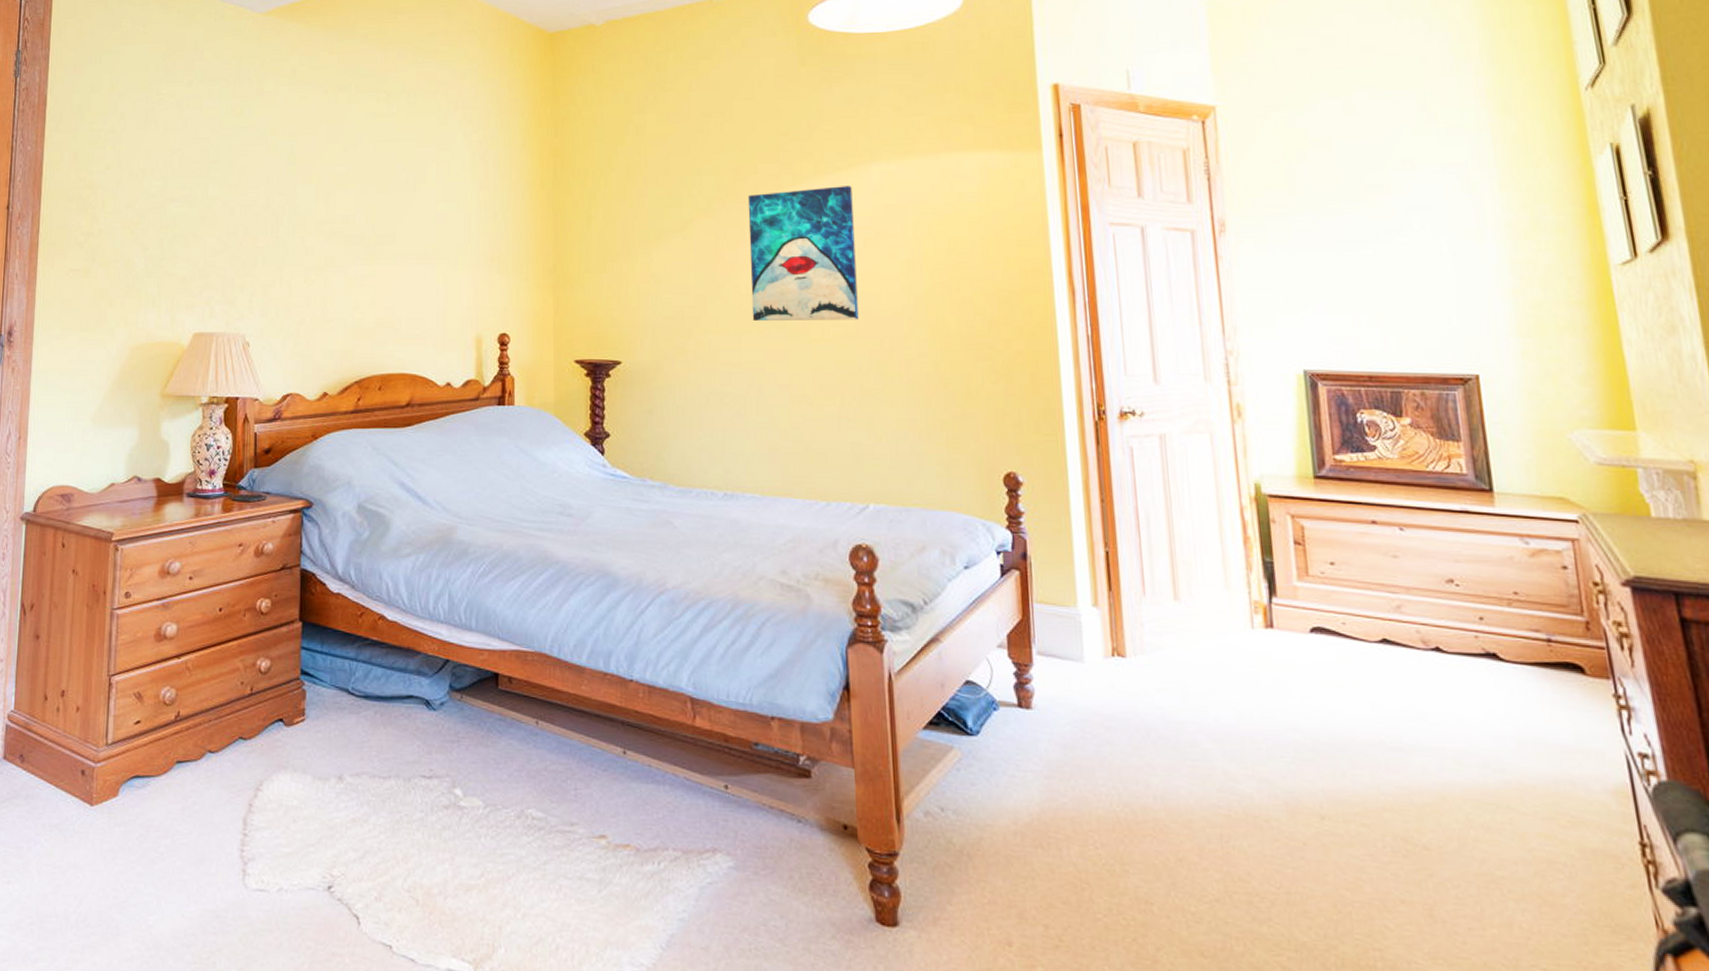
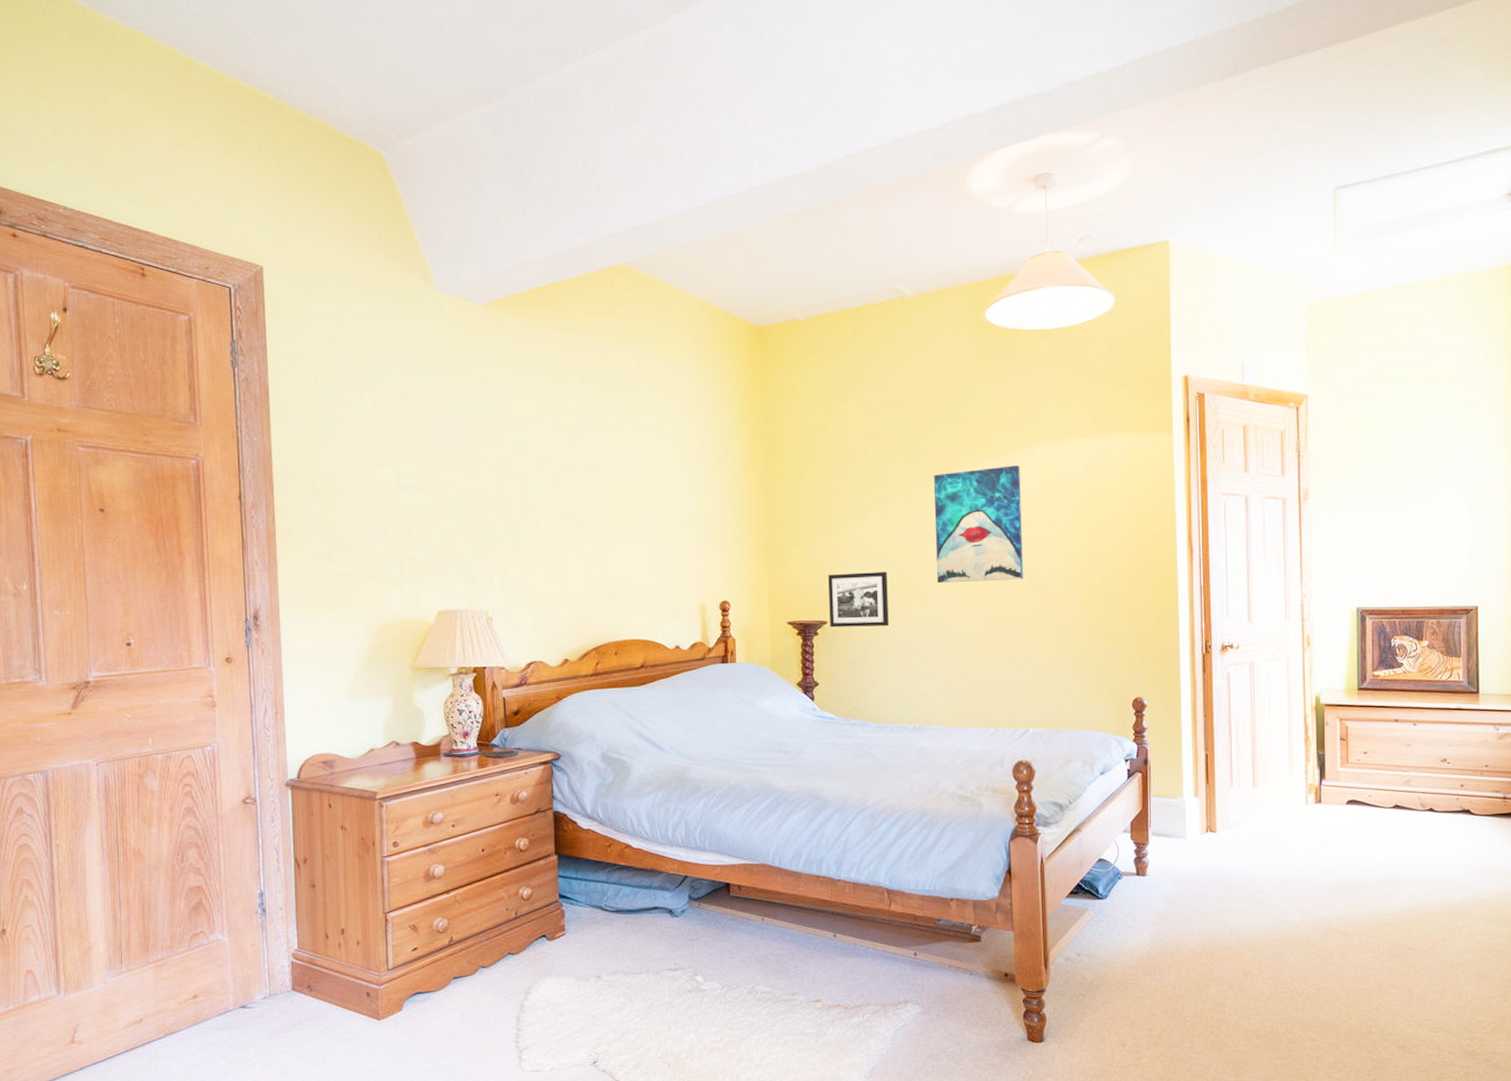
picture frame: none [623,305,694,371] -> present [828,572,889,628]

